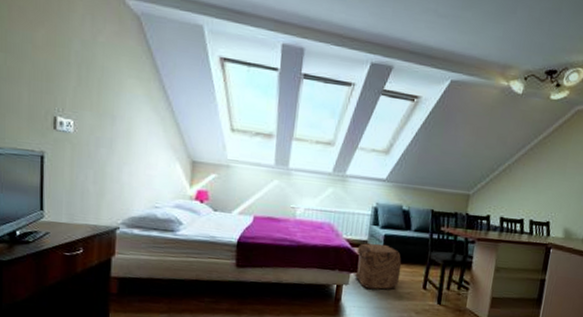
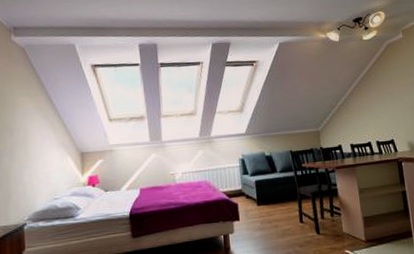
ottoman: present [354,243,402,290] -> none [234,189,278,233]

